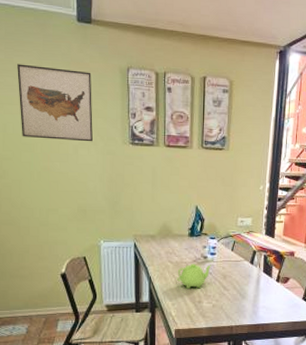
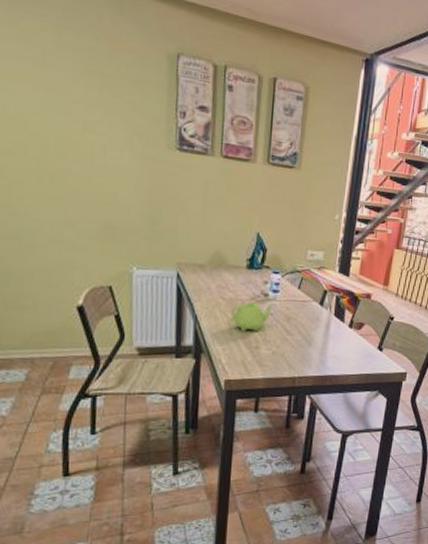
wall art: present [17,64,93,142] -> none [24,28,129,142]

